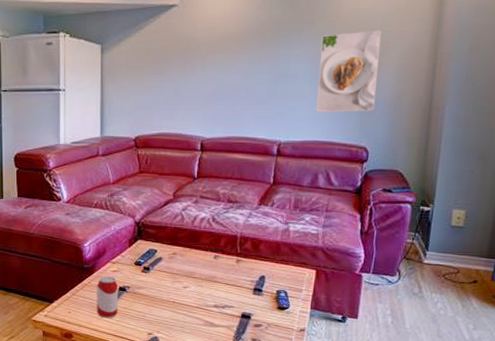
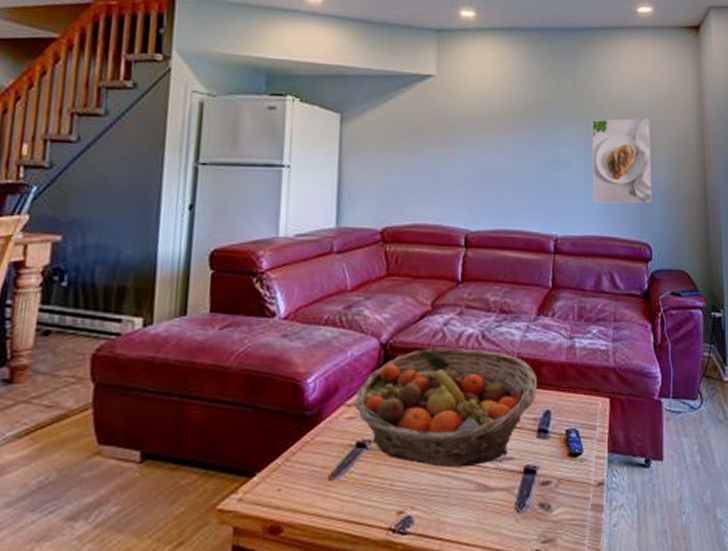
beverage can: present [96,277,119,319] -> none [321,428,355,495]
fruit basket: none [117,227,256,310] -> present [354,348,538,468]

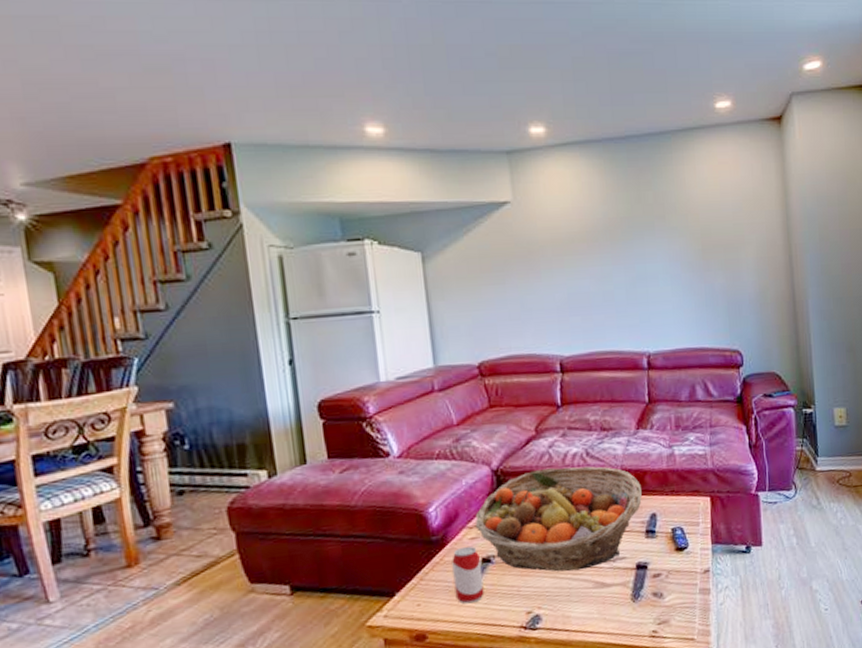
beverage can: none [321,428,355,495] -> present [452,547,484,604]
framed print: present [592,118,653,204] -> none [675,223,741,316]

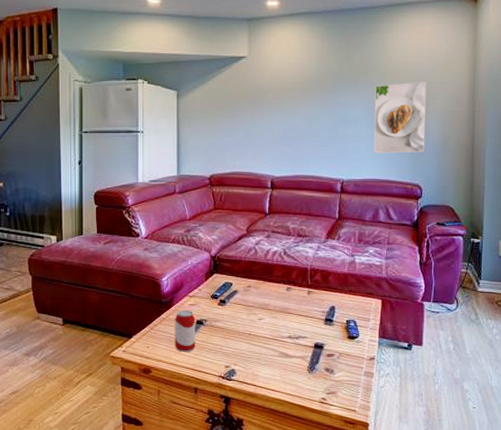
fruit basket: present [475,466,643,572] -> none [194,260,326,341]
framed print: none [675,223,741,316] -> present [373,82,426,154]

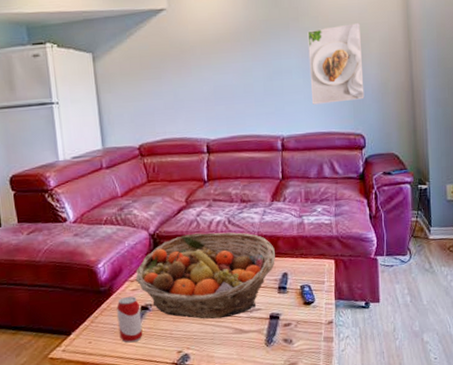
fruit basket: none [194,260,326,341] -> present [135,232,276,319]

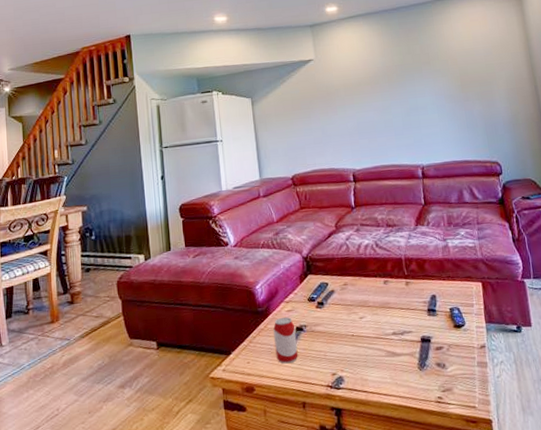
fruit basket: present [135,232,276,319] -> none [290,255,423,341]
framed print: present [307,23,365,105] -> none [439,64,497,136]

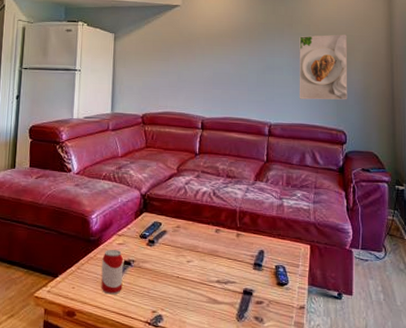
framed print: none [439,64,497,136] -> present [299,34,348,100]

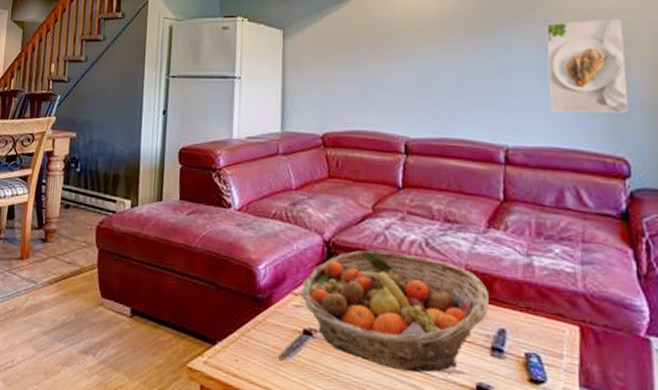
beverage can: present [101,250,124,295] -> none [272,313,302,375]
fruit basket: none [123,200,255,286] -> present [300,249,490,373]

